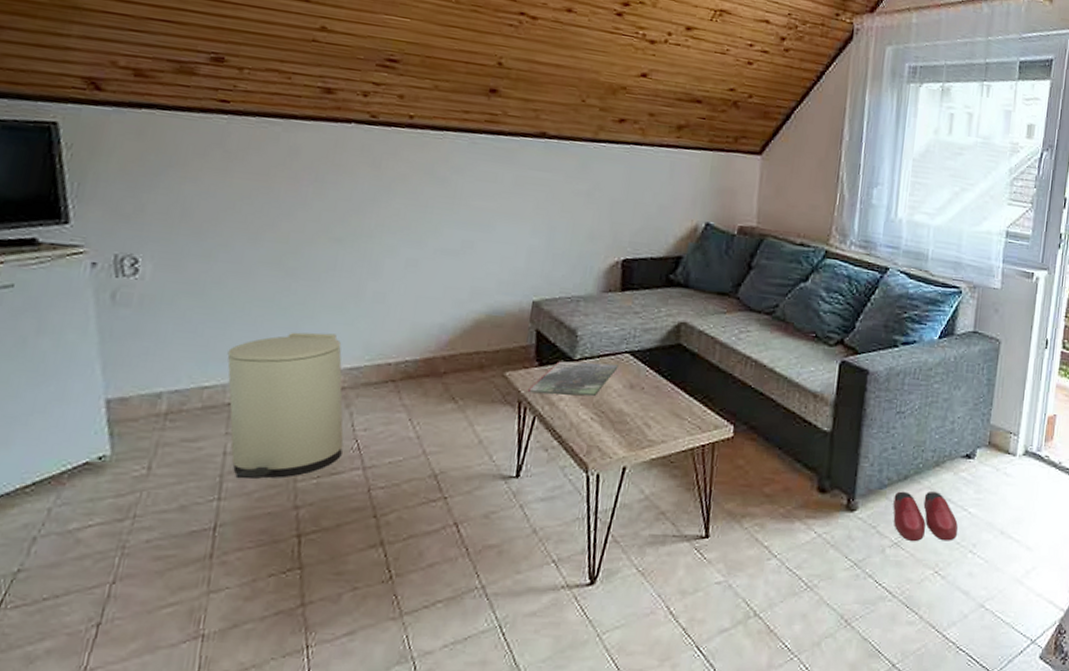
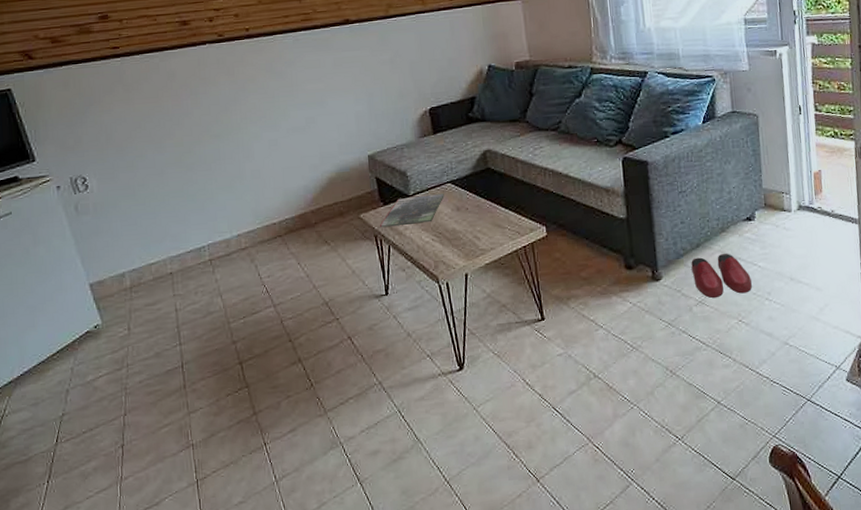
pedal bin: present [227,332,344,479] -> none [161,208,257,328]

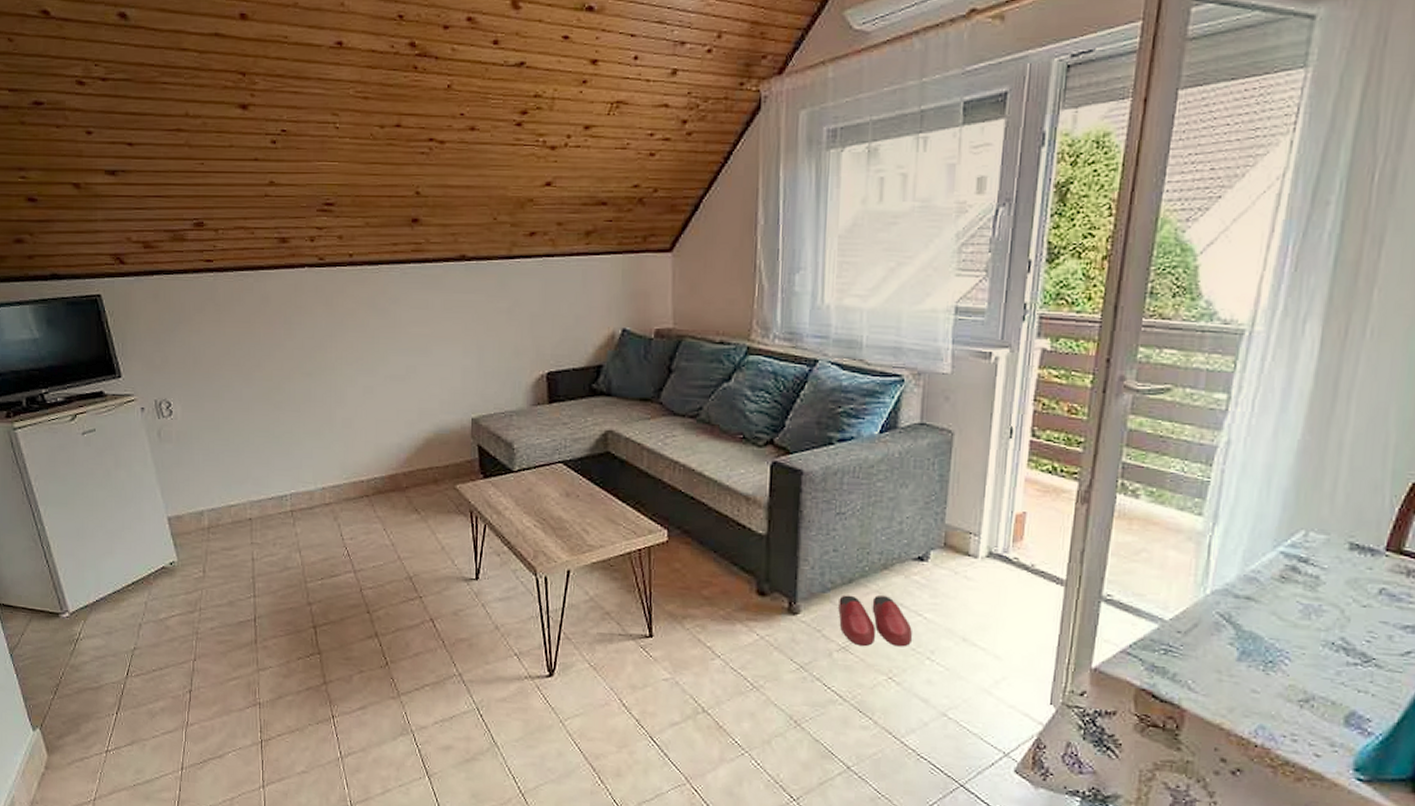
magazine: present [380,193,444,228] -> none [477,473,554,505]

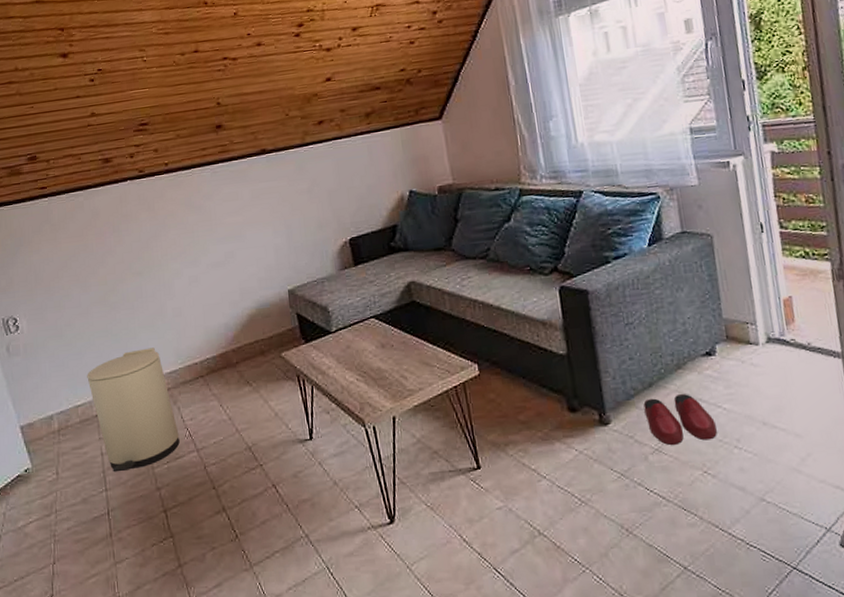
pedal bin: none [243,456,337,581] -> present [87,347,180,473]

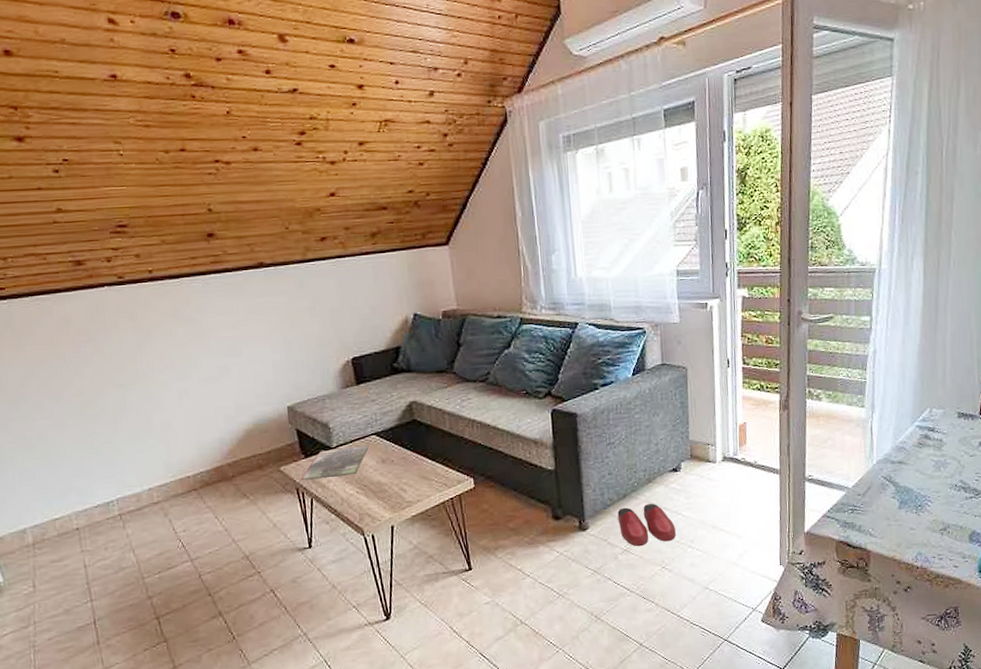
pedal bin: present [87,347,180,473] -> none [64,461,172,584]
magazine: none [302,329,368,367] -> present [302,446,369,481]

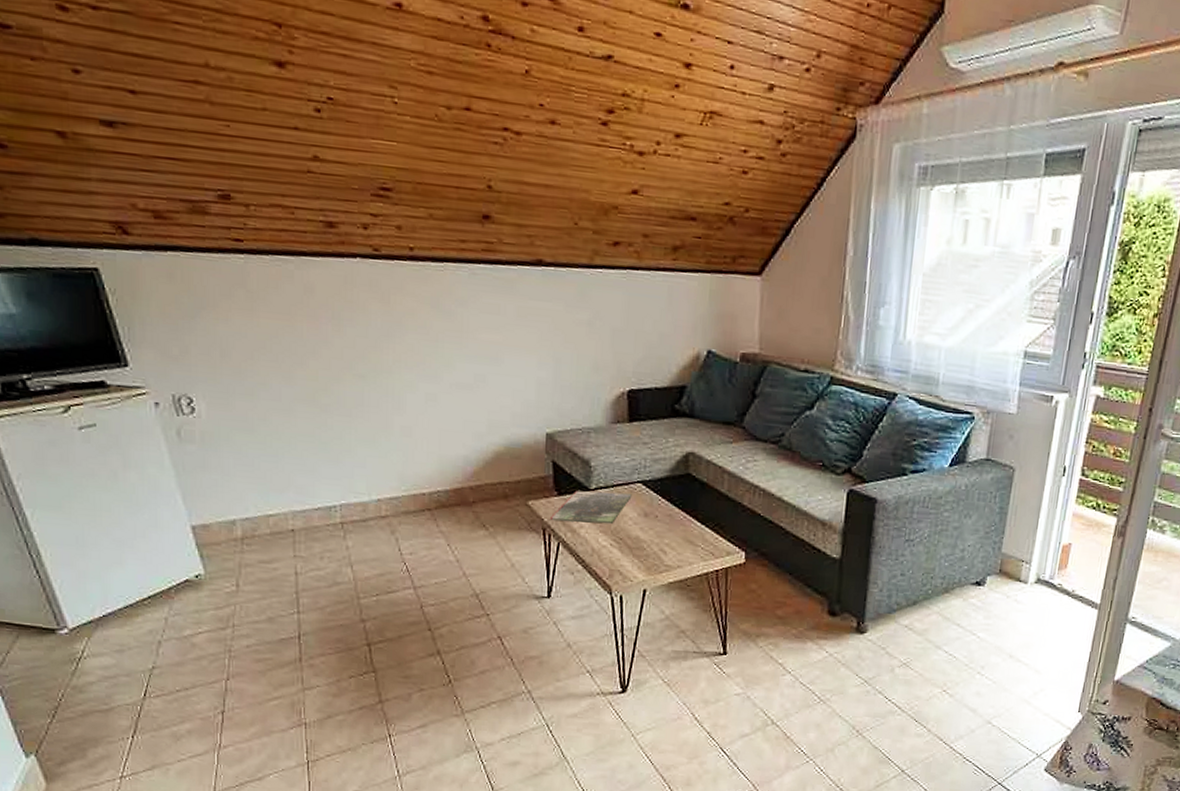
slippers: present [617,503,676,546] -> none [902,615,967,663]

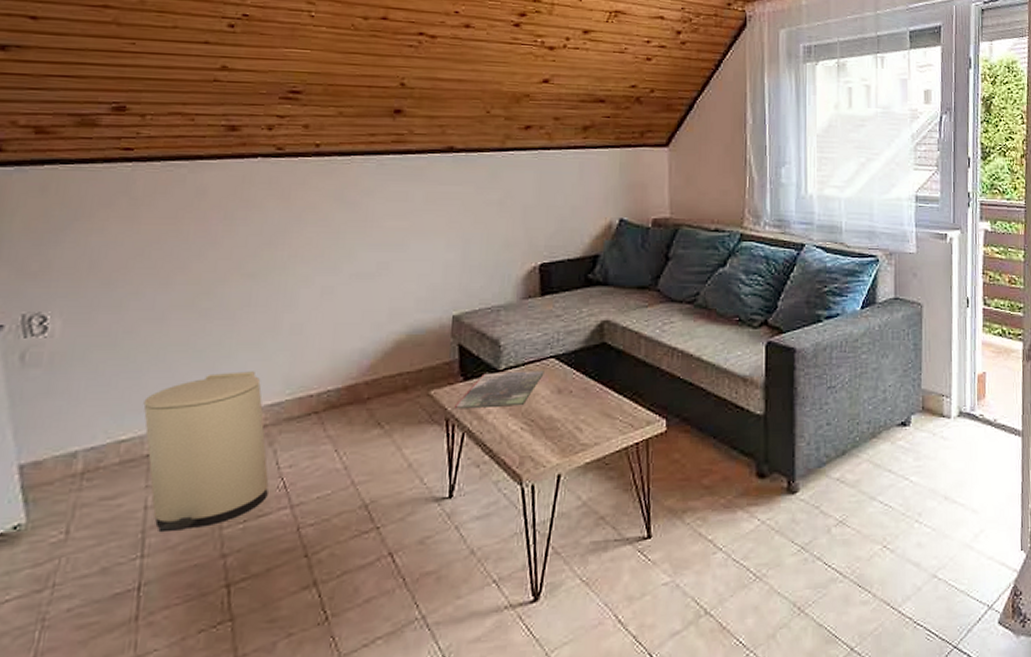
pedal bin: none [283,465,394,596] -> present [143,371,269,533]

